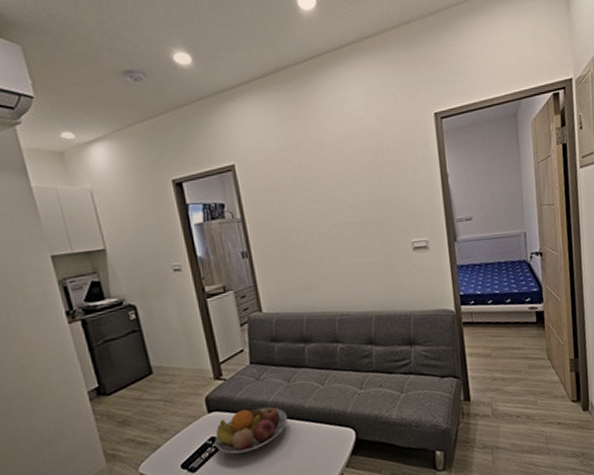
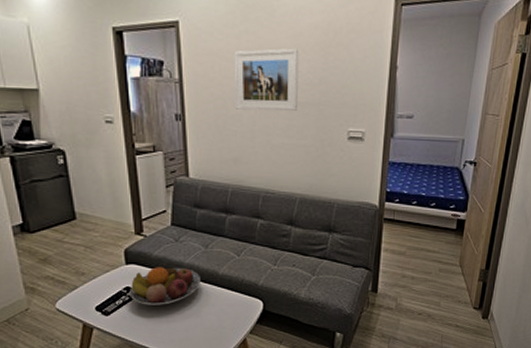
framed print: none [291,172,359,238] -> present [234,48,299,111]

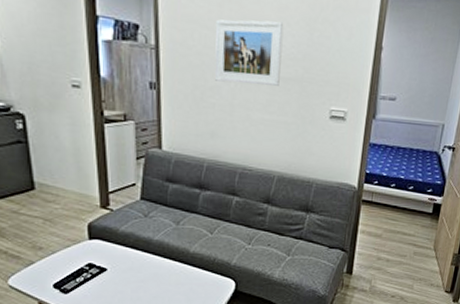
fruit bowl: present [129,267,200,305] -> none [92,243,170,283]

